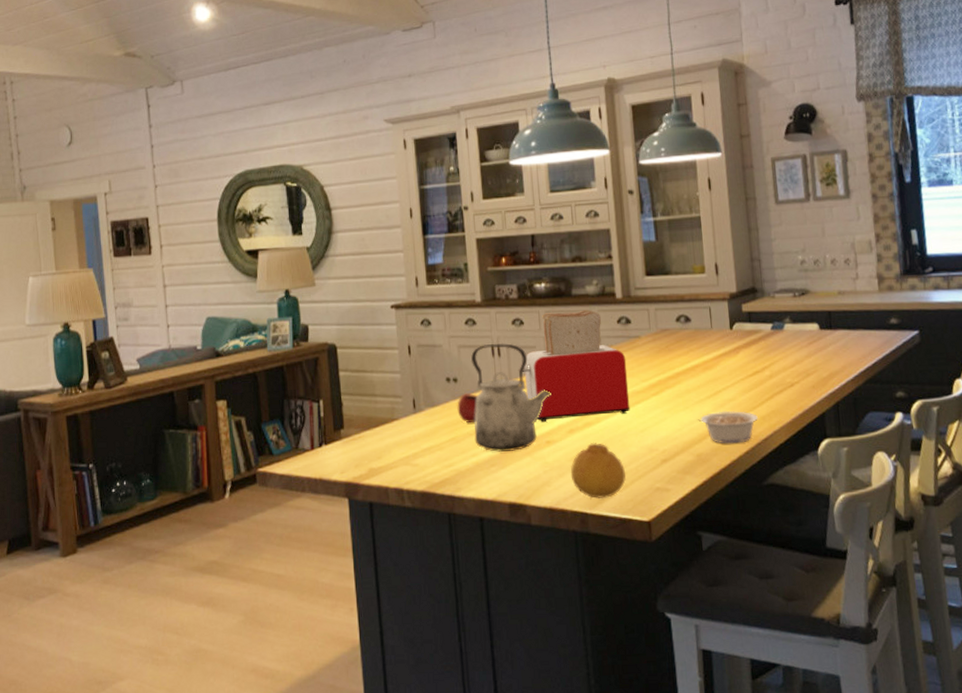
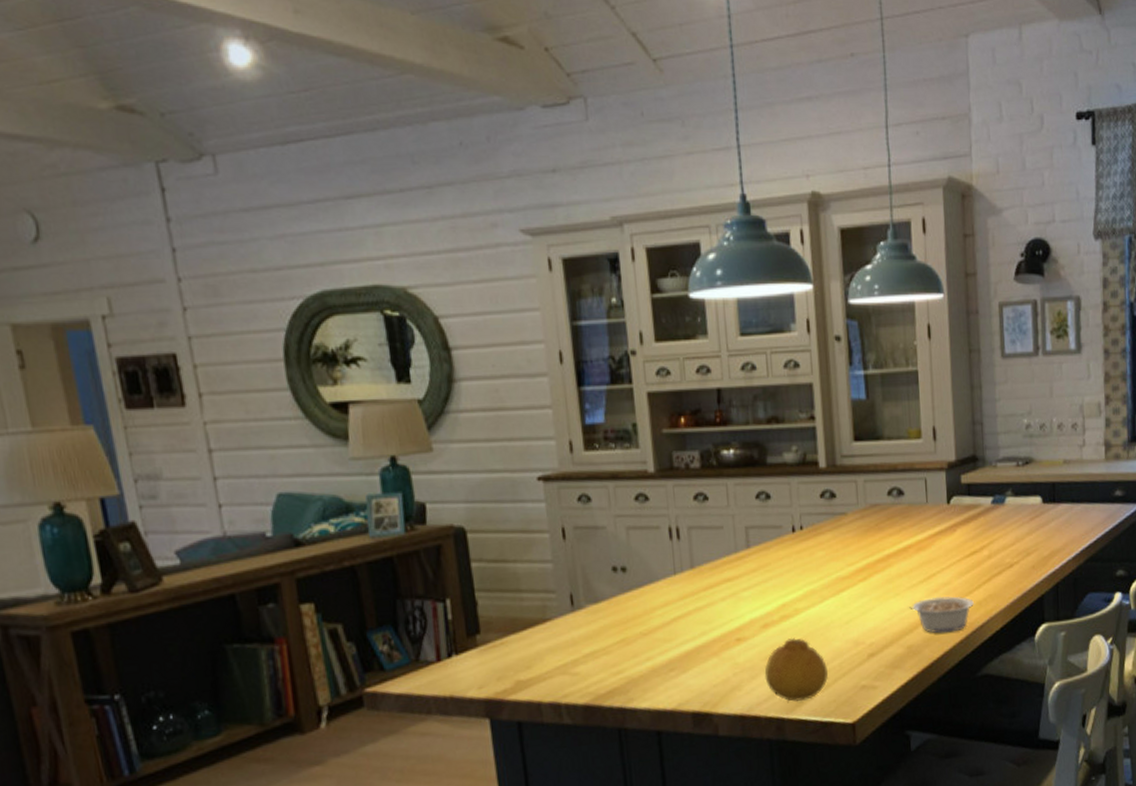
fruit: present [457,393,478,423] -> none [626,584,652,621]
kettle: present [470,342,552,452] -> none [642,522,743,654]
toaster: present [522,309,631,422] -> none [707,481,834,616]

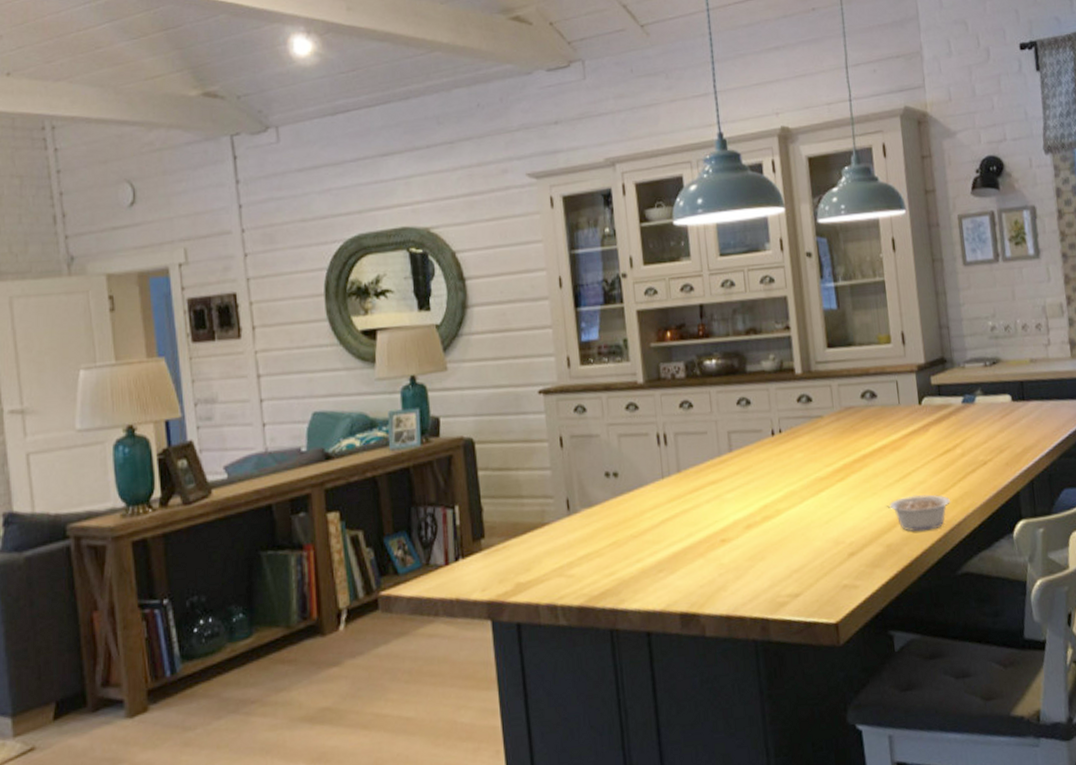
fruit: present [764,637,828,702] -> none [748,537,810,602]

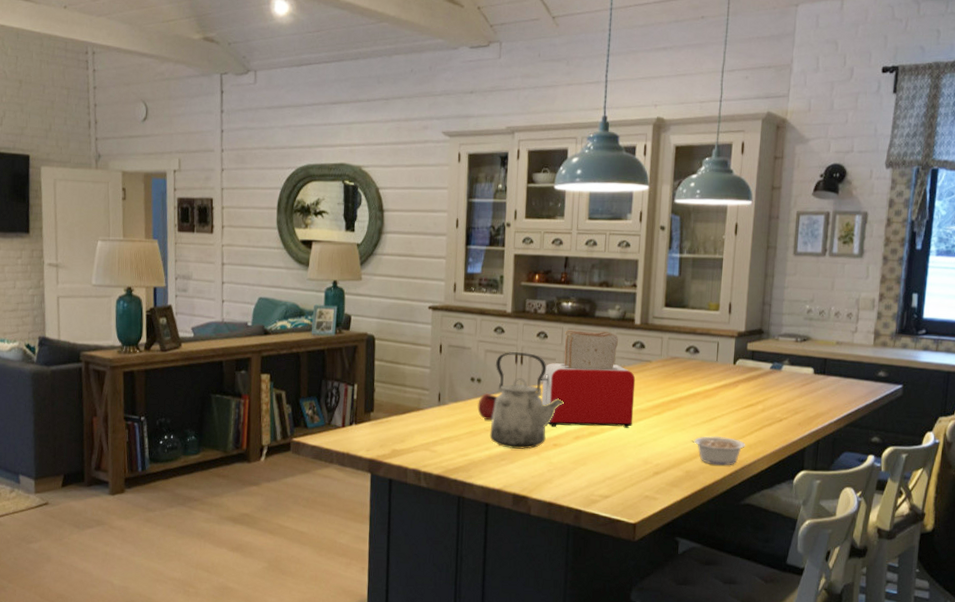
fruit: none [618,488,642,524] -> present [477,393,497,421]
kettle: none [633,429,727,555] -> present [489,352,565,449]
toaster: none [692,388,814,518] -> present [541,330,636,428]

